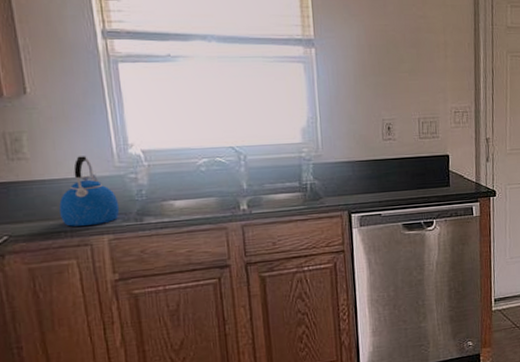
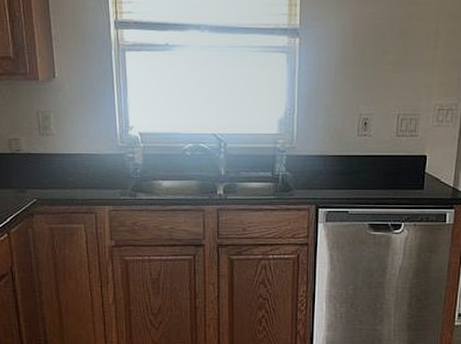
kettle: present [59,156,120,227] -> none [74,135,119,196]

